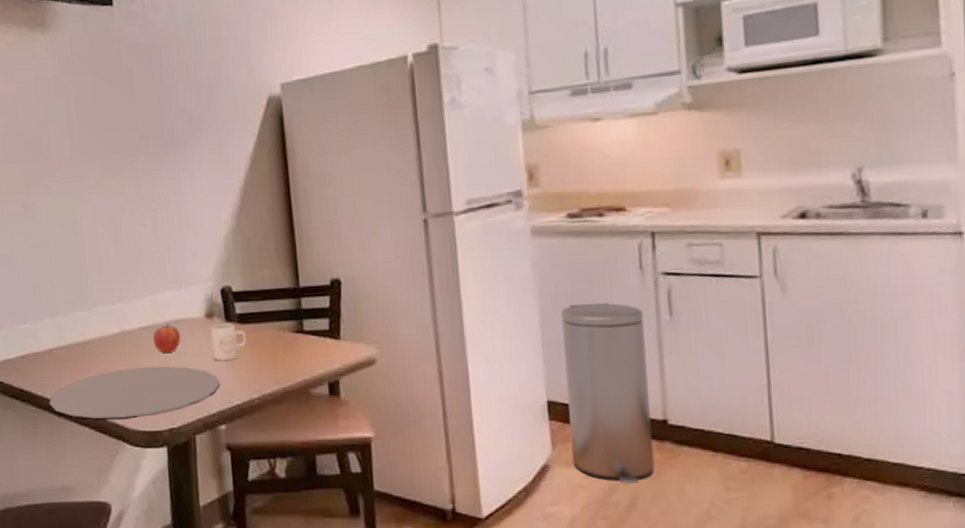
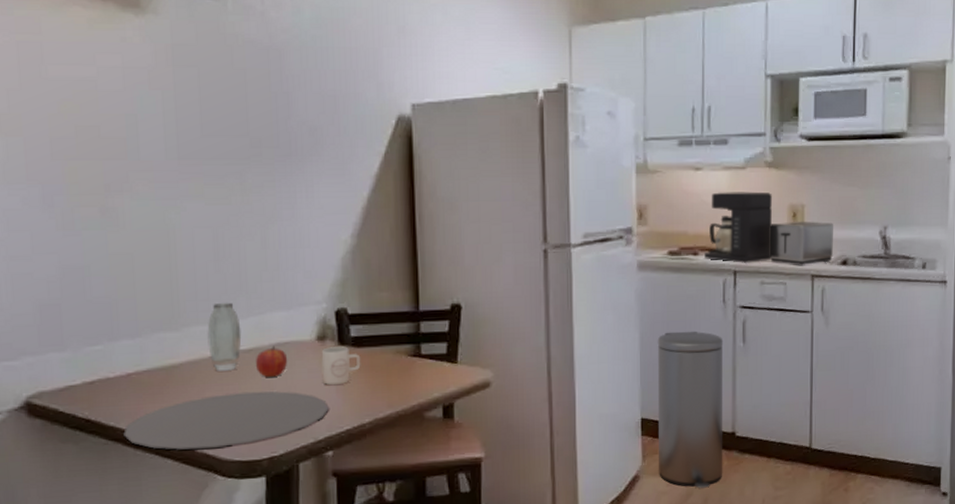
vase: none [111,283,140,347] -> present [207,302,242,371]
coffee maker: none [612,139,700,223] -> present [705,191,772,263]
toaster: none [695,168,785,222] -> present [770,221,833,265]

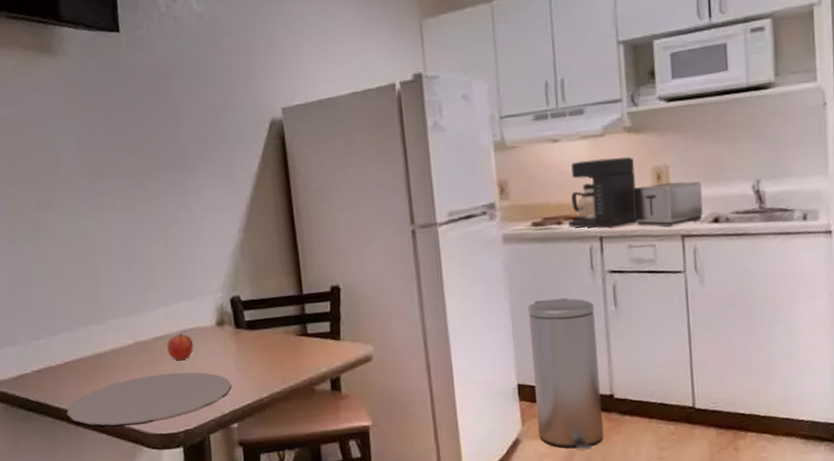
vase: present [207,302,242,371] -> none [125,296,154,357]
mug: present [321,346,361,386] -> none [221,330,256,365]

